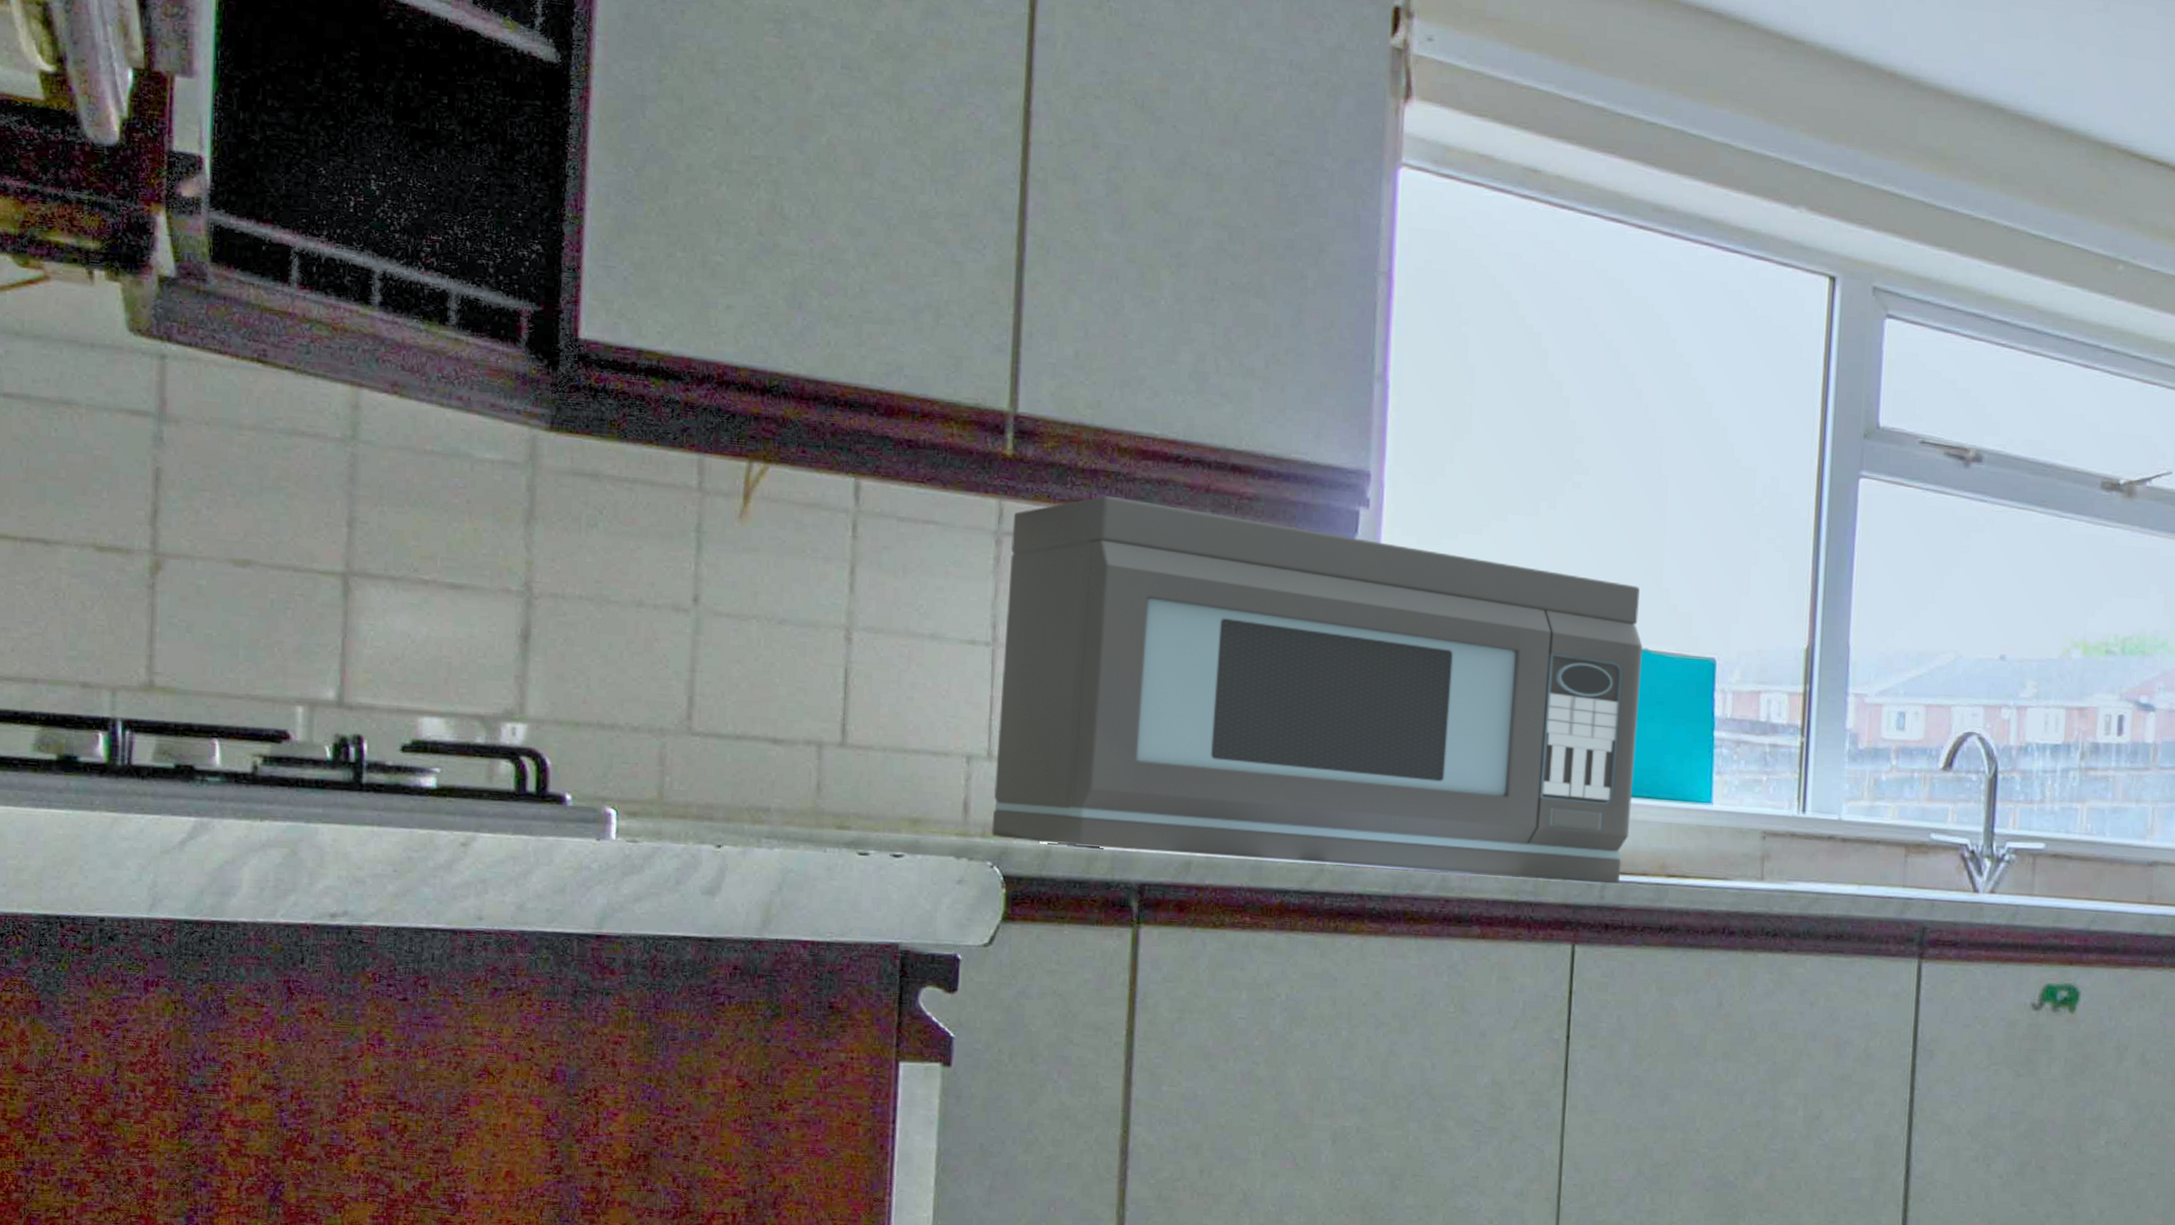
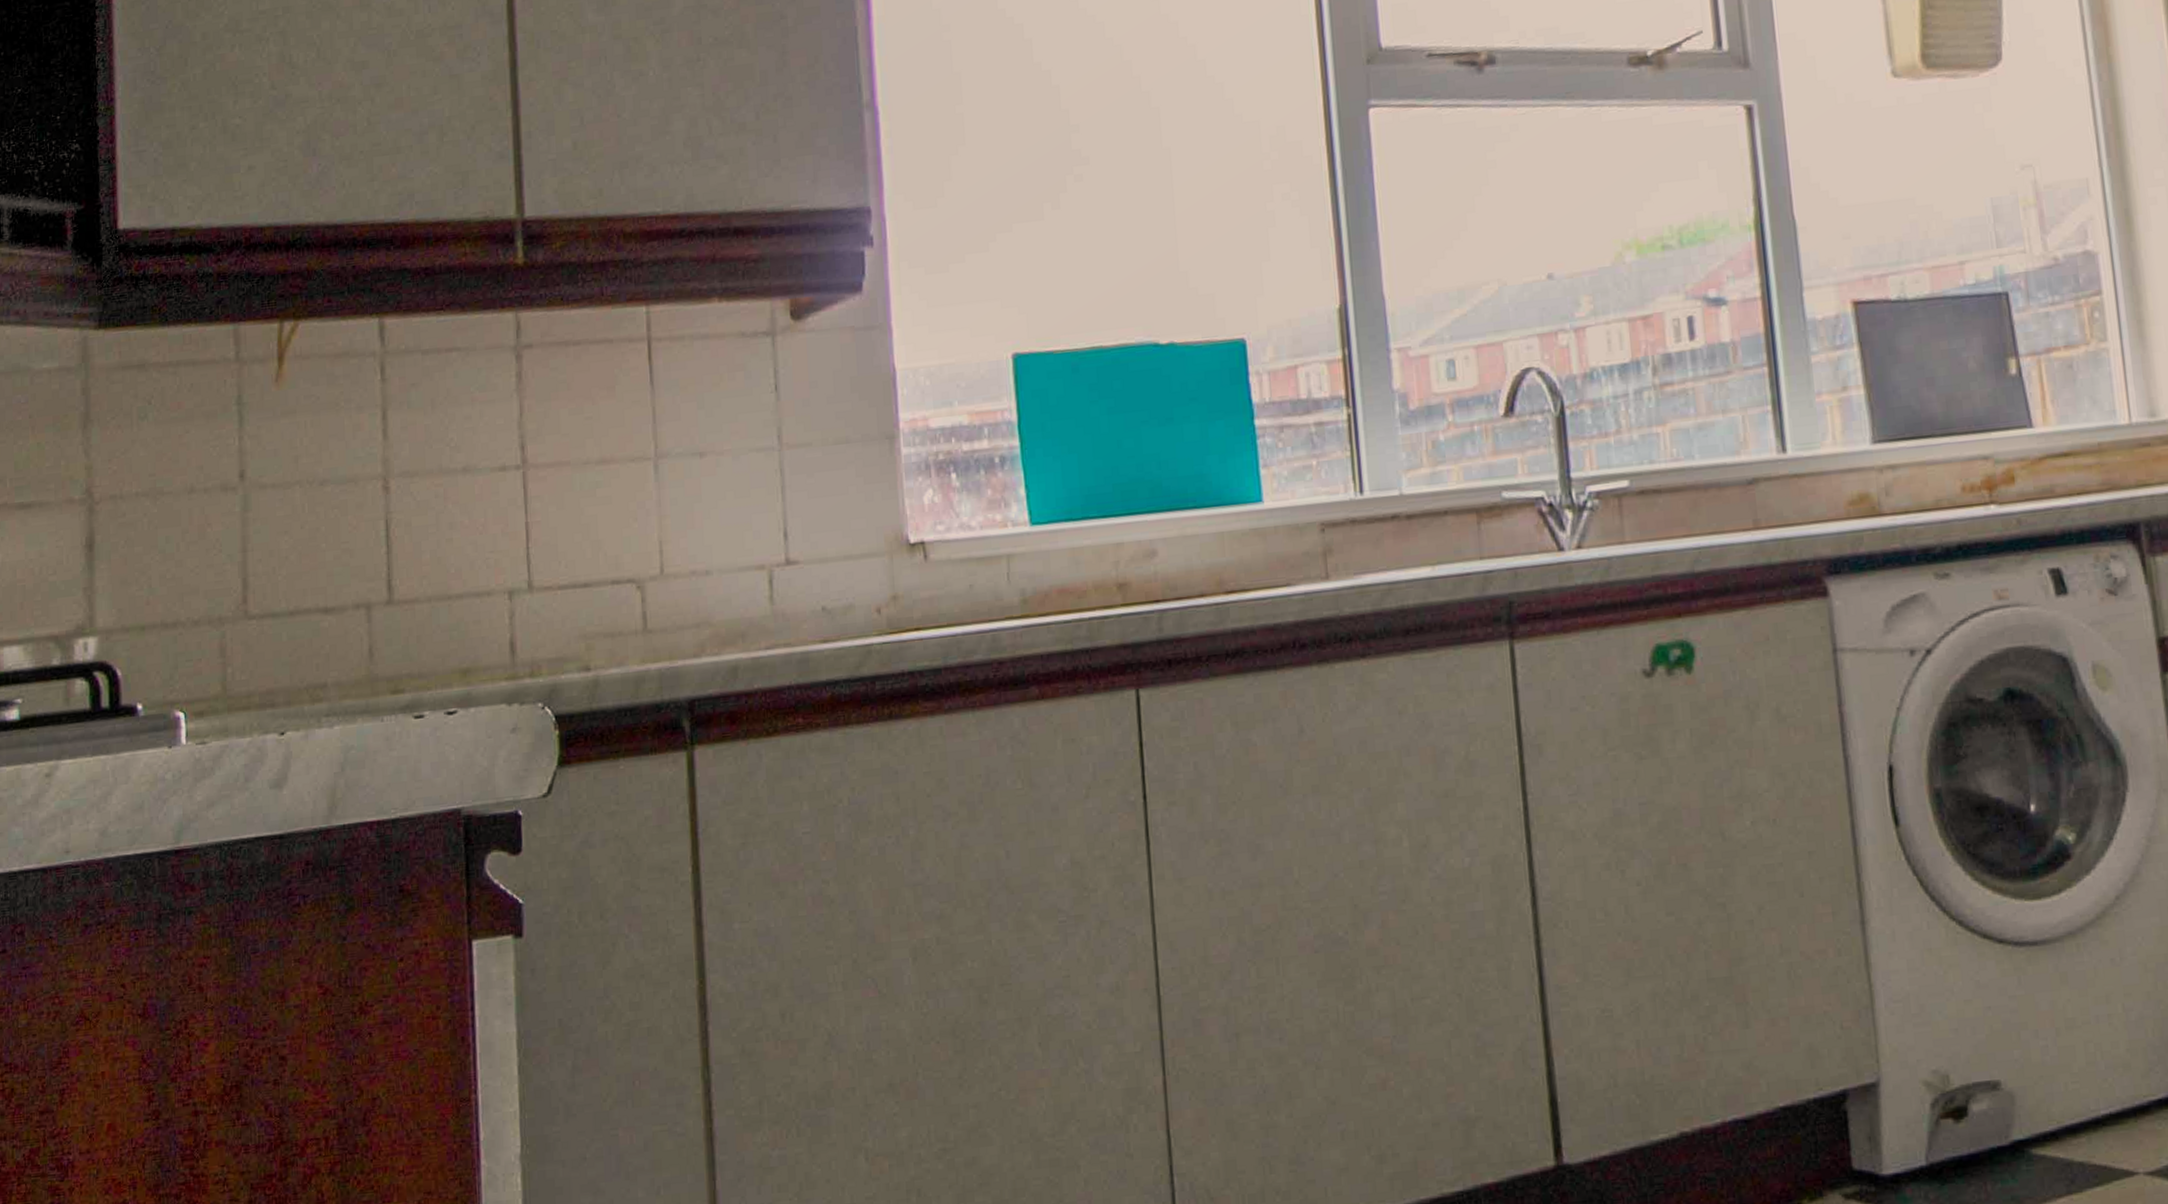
microwave: present [991,495,1643,883] -> none [530,274,1181,675]

